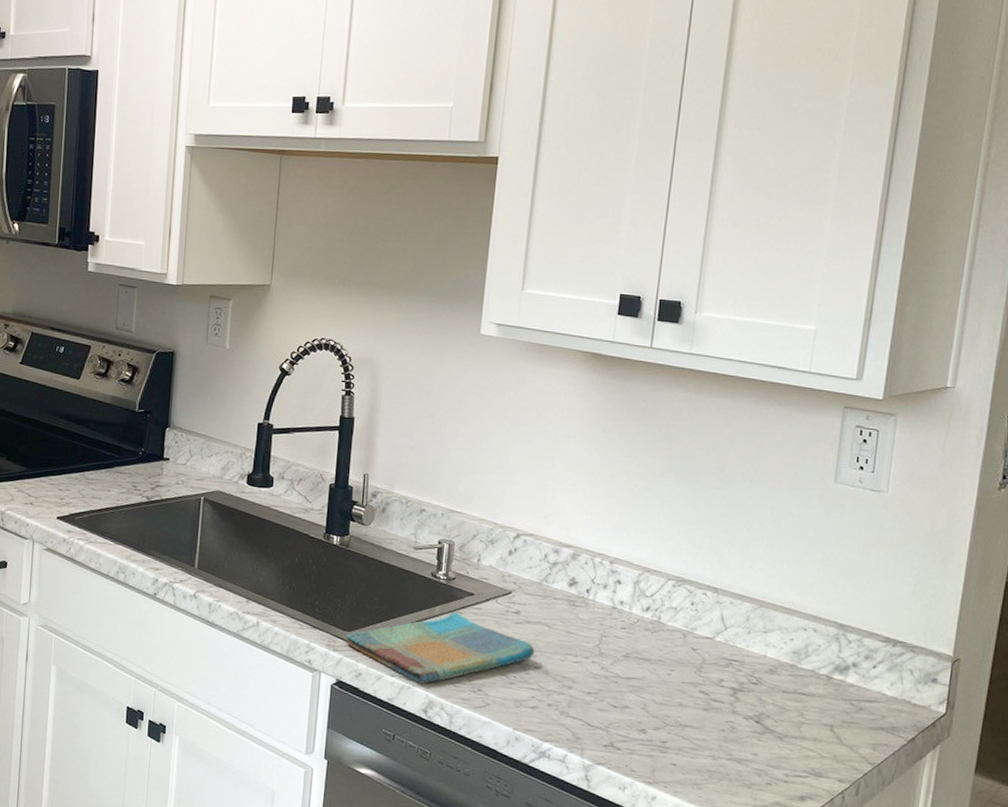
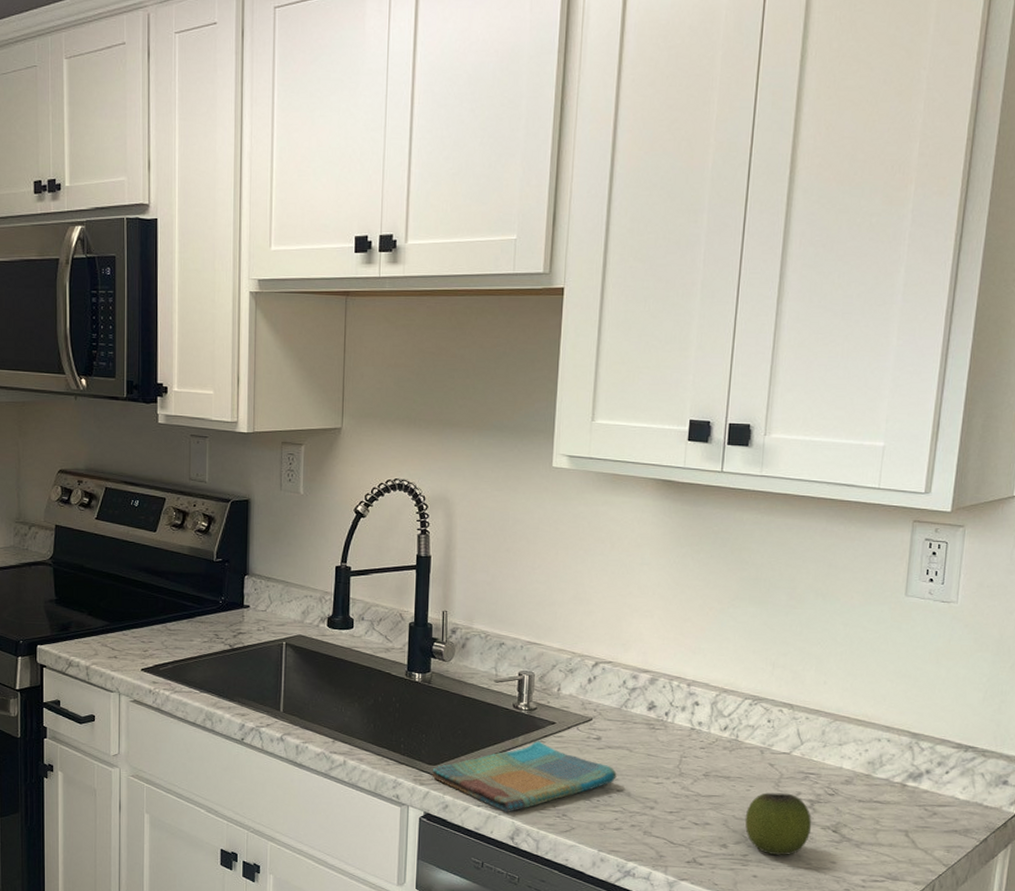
apple: none [664,678,734,745] -> present [744,792,812,856]

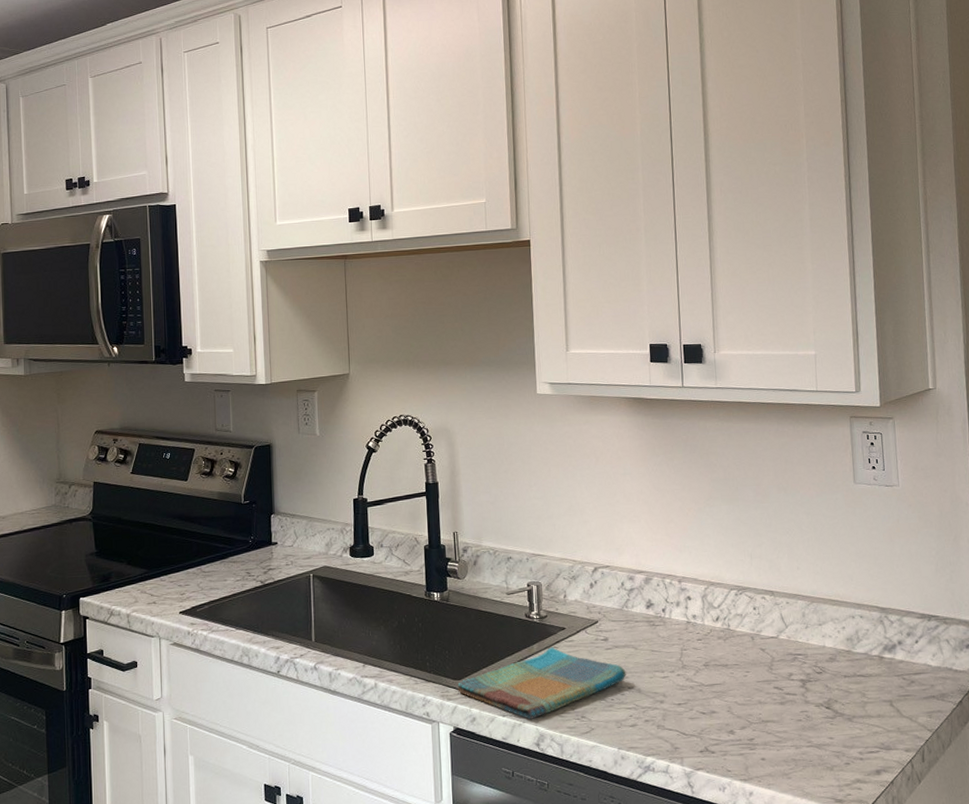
apple: present [744,792,812,856] -> none [746,675,807,737]

